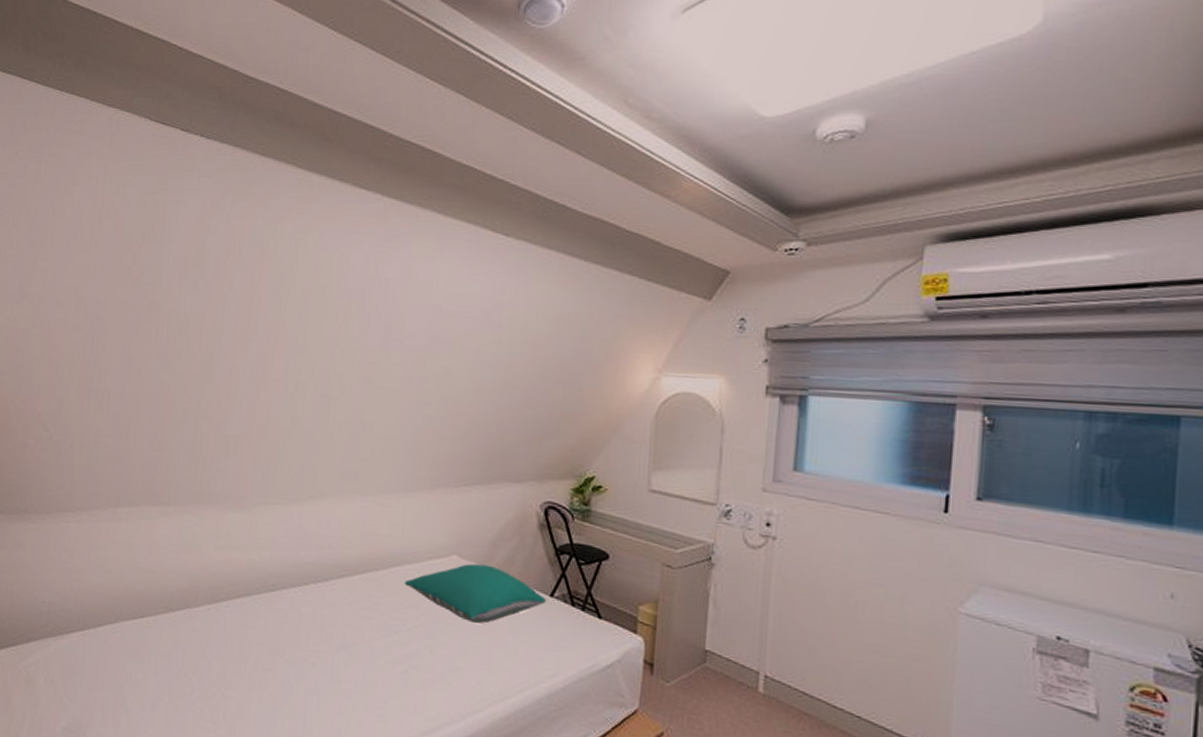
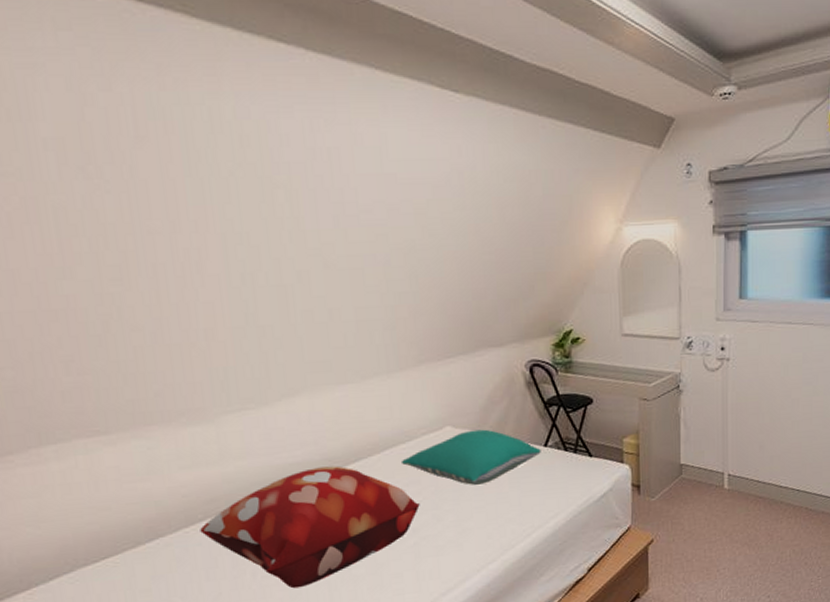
decorative pillow: none [220,571,416,689] -> present [200,466,420,589]

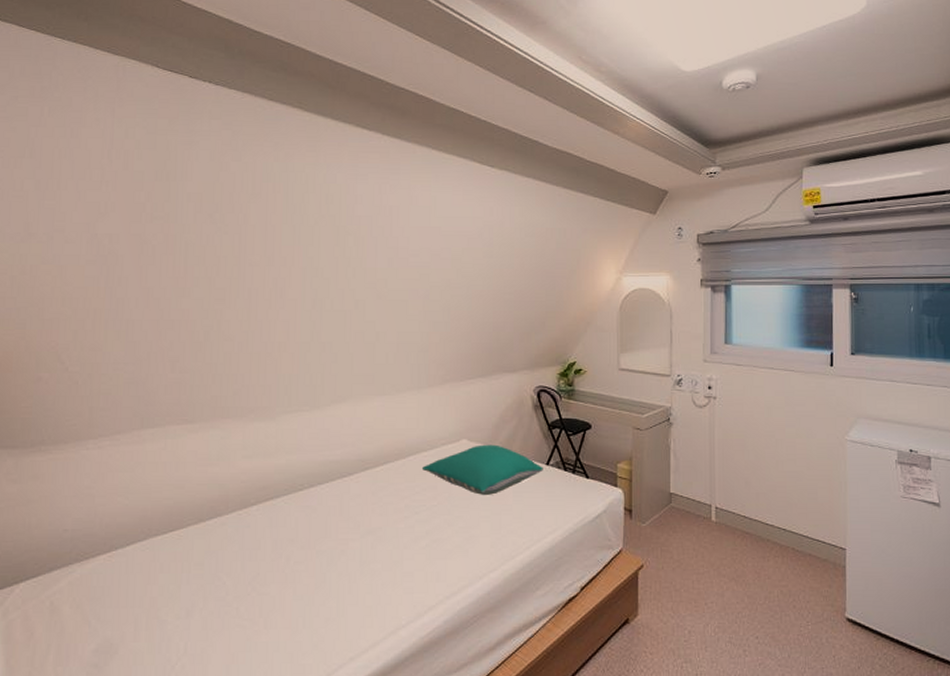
decorative pillow: present [200,466,420,589] -> none [251,466,434,577]

